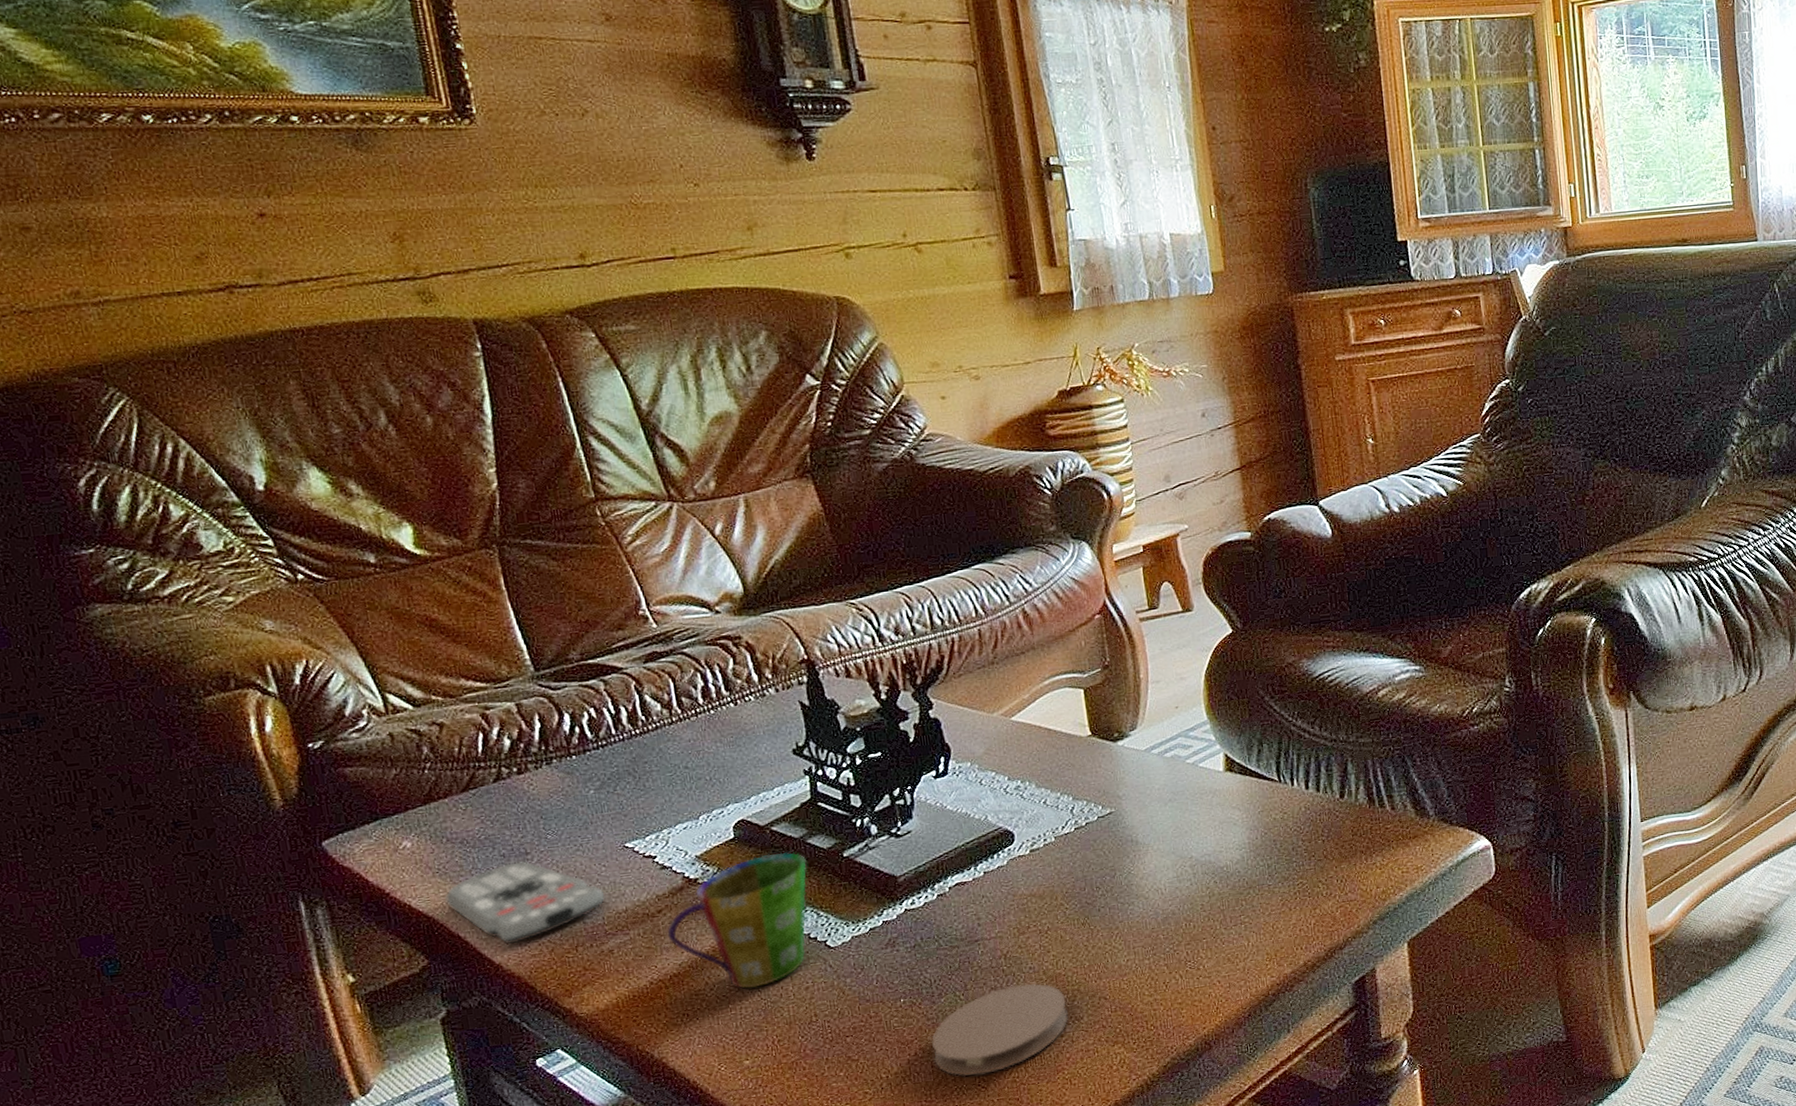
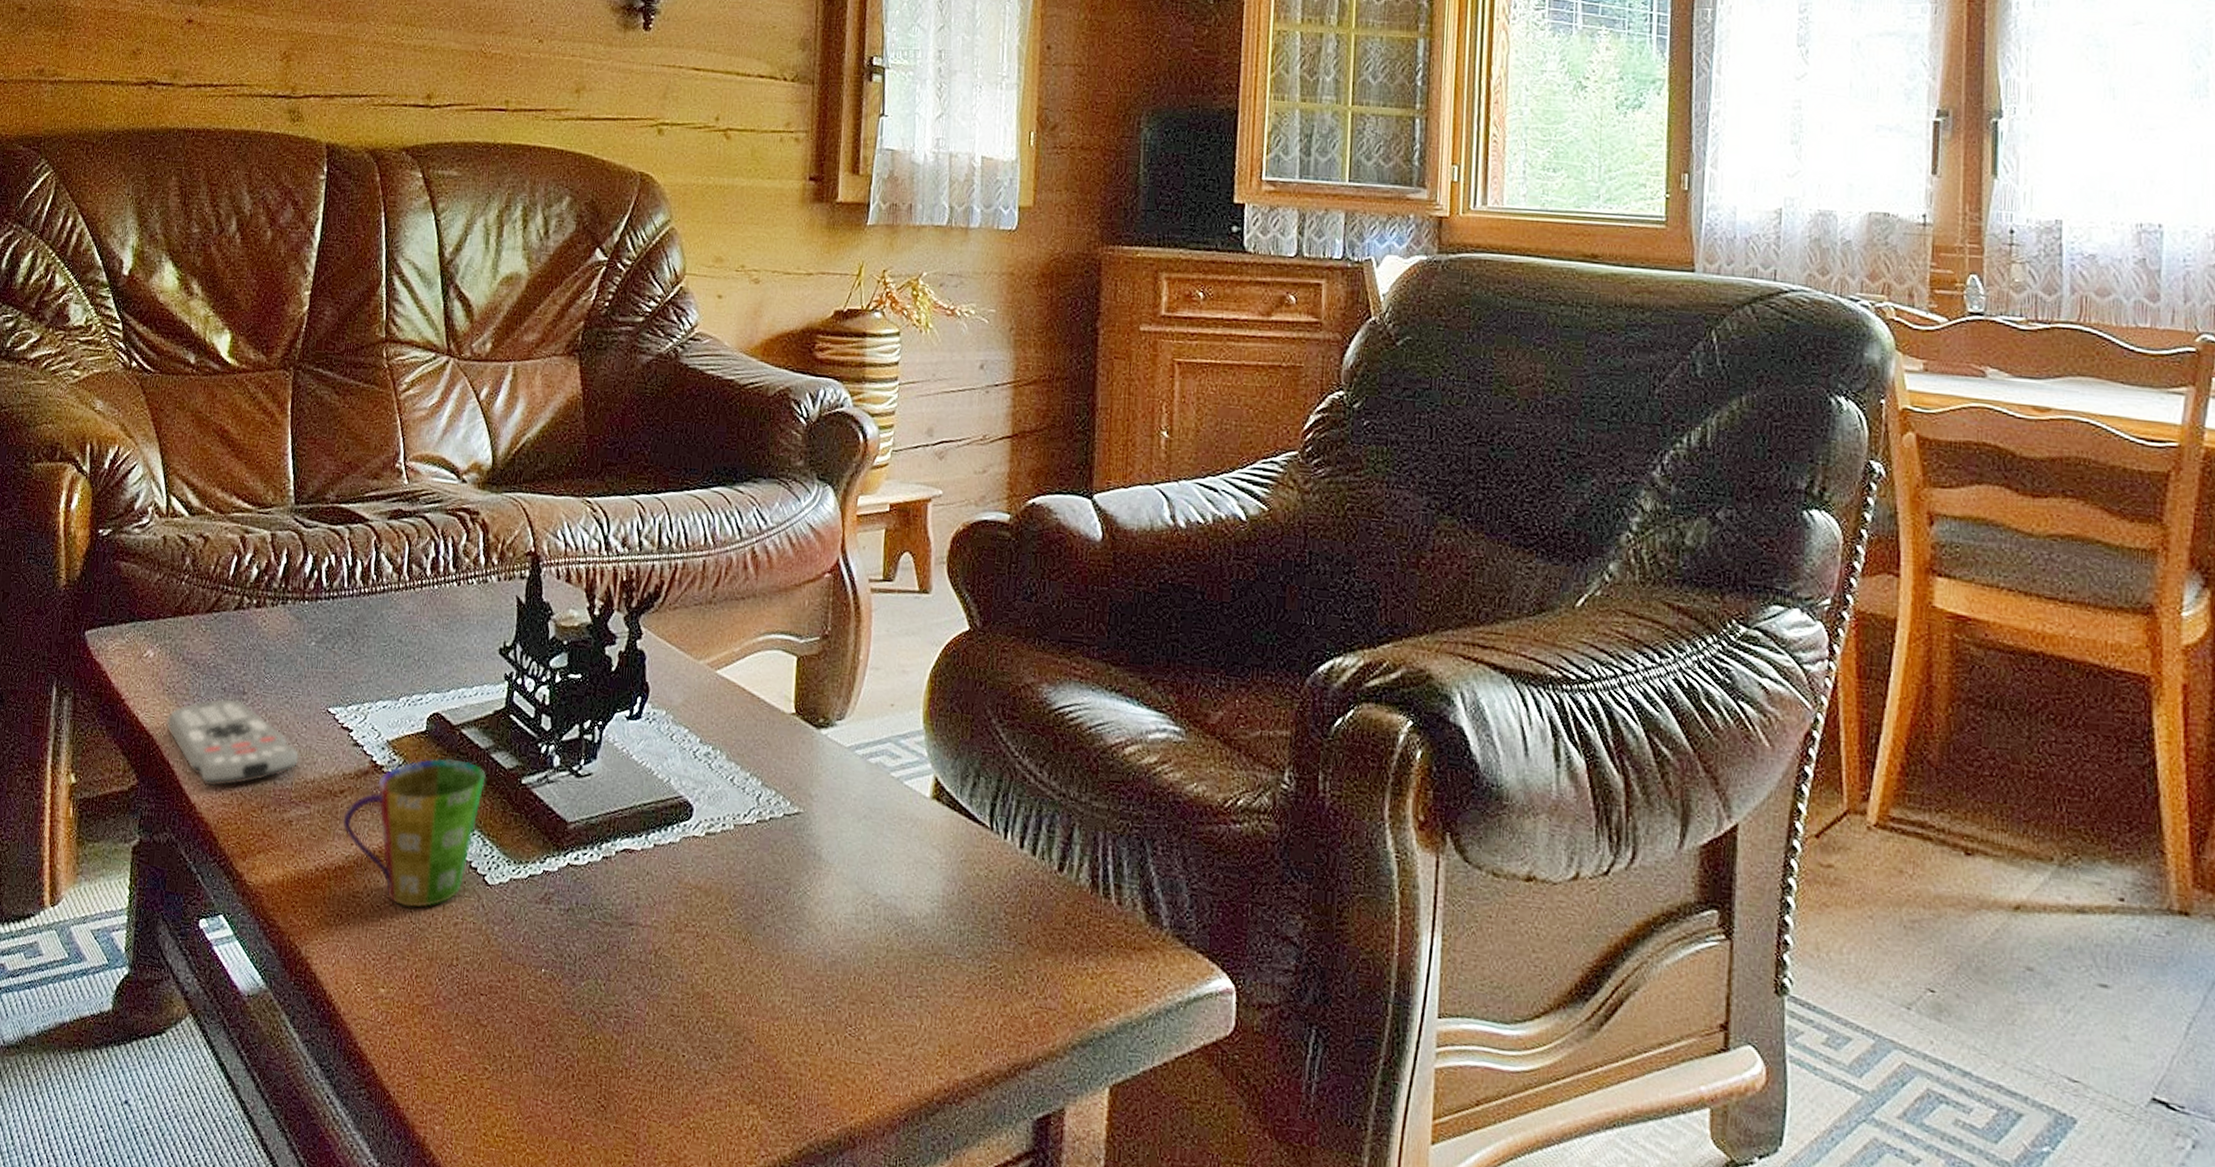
coaster: present [931,982,1069,1077] -> none [559,990,709,1093]

